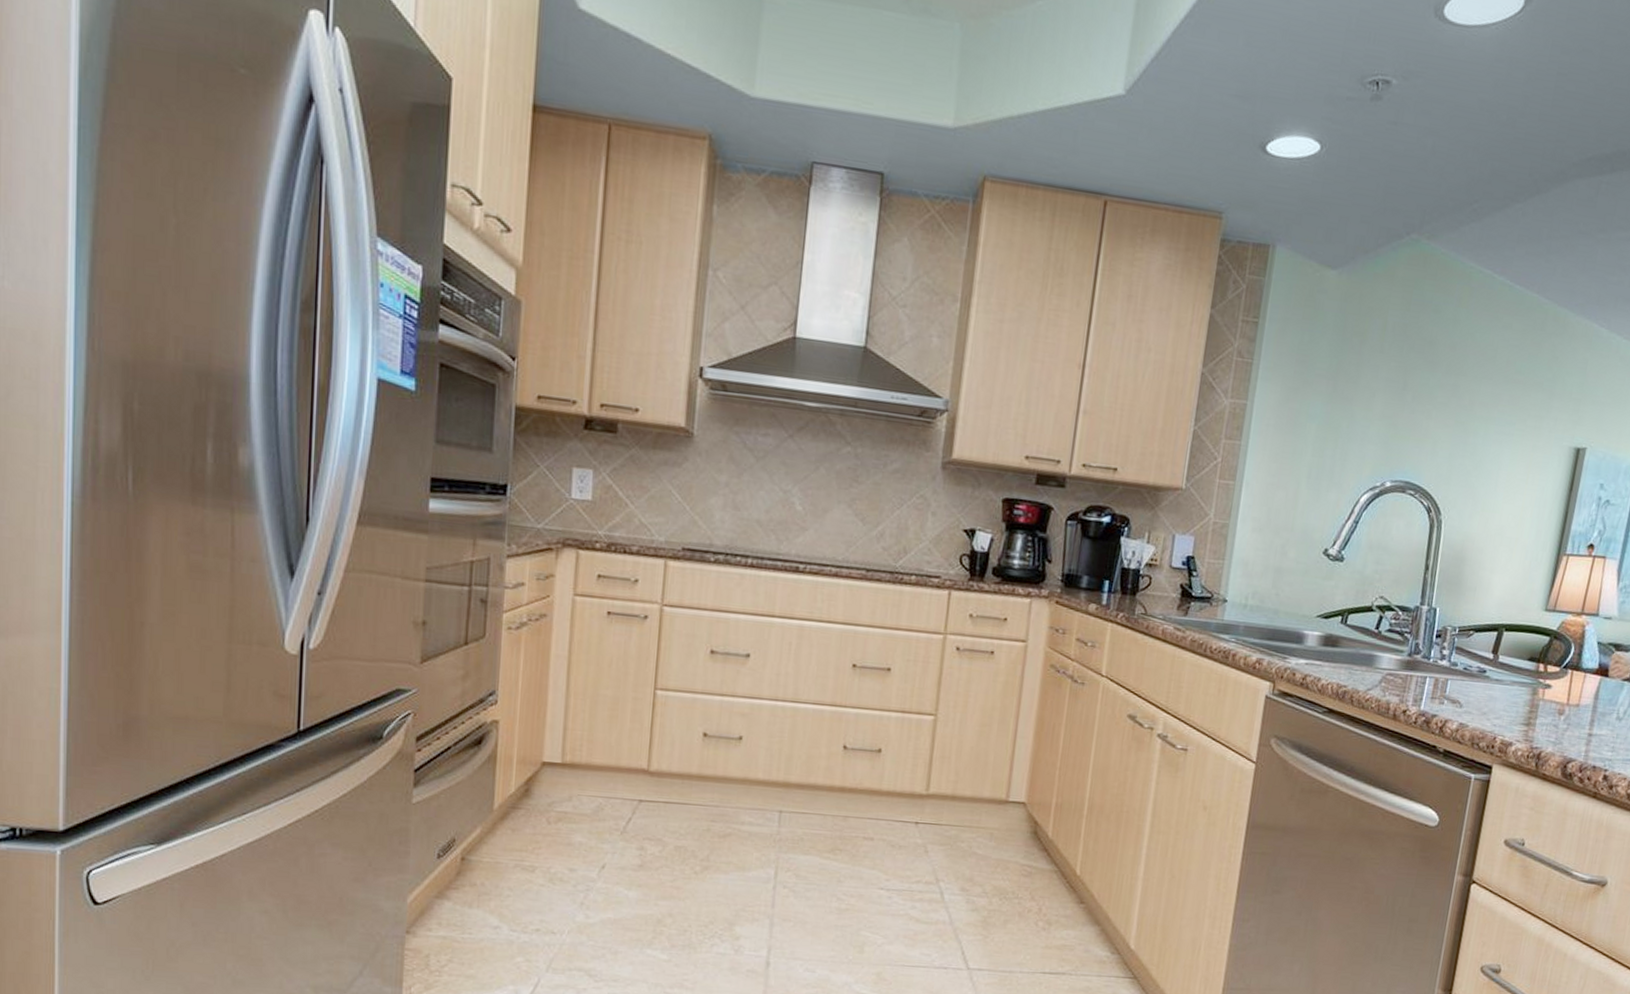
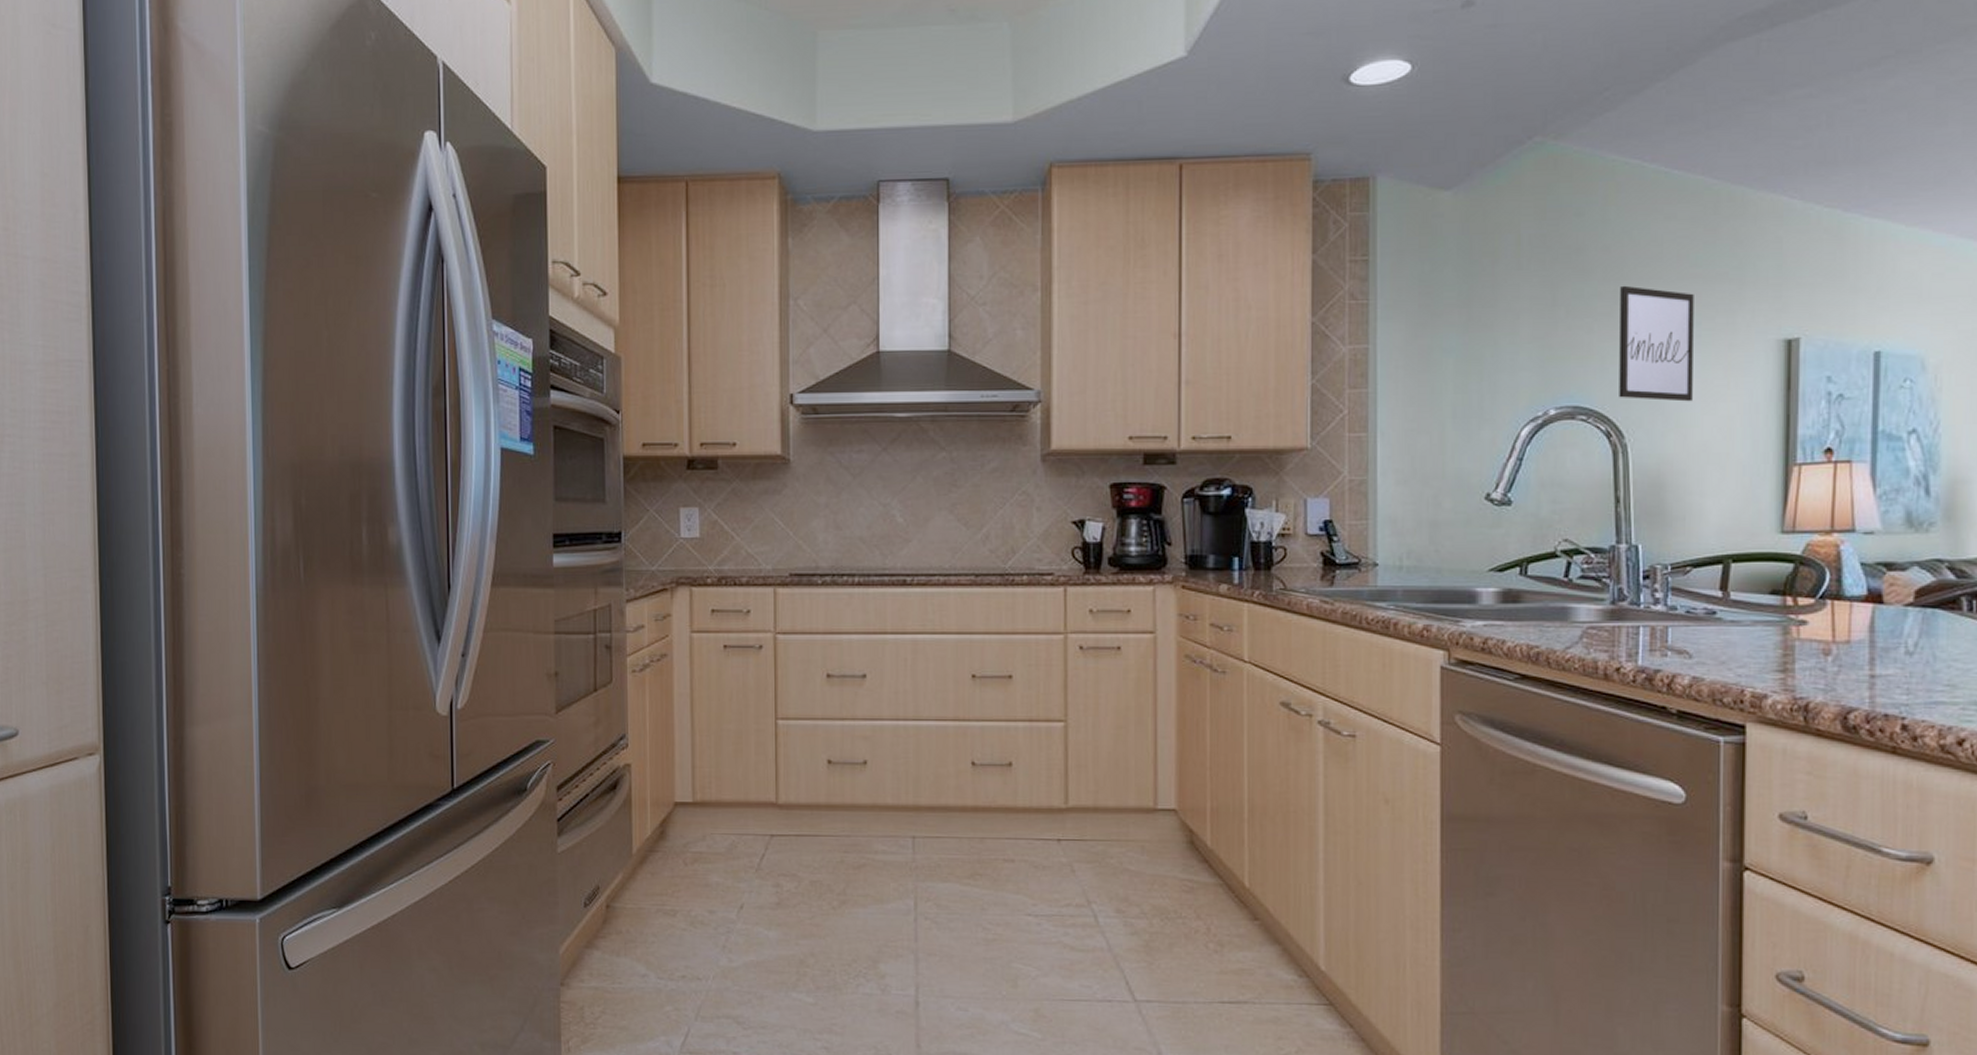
wall art: none [1442,380,1514,491] -> present [1619,285,1694,402]

